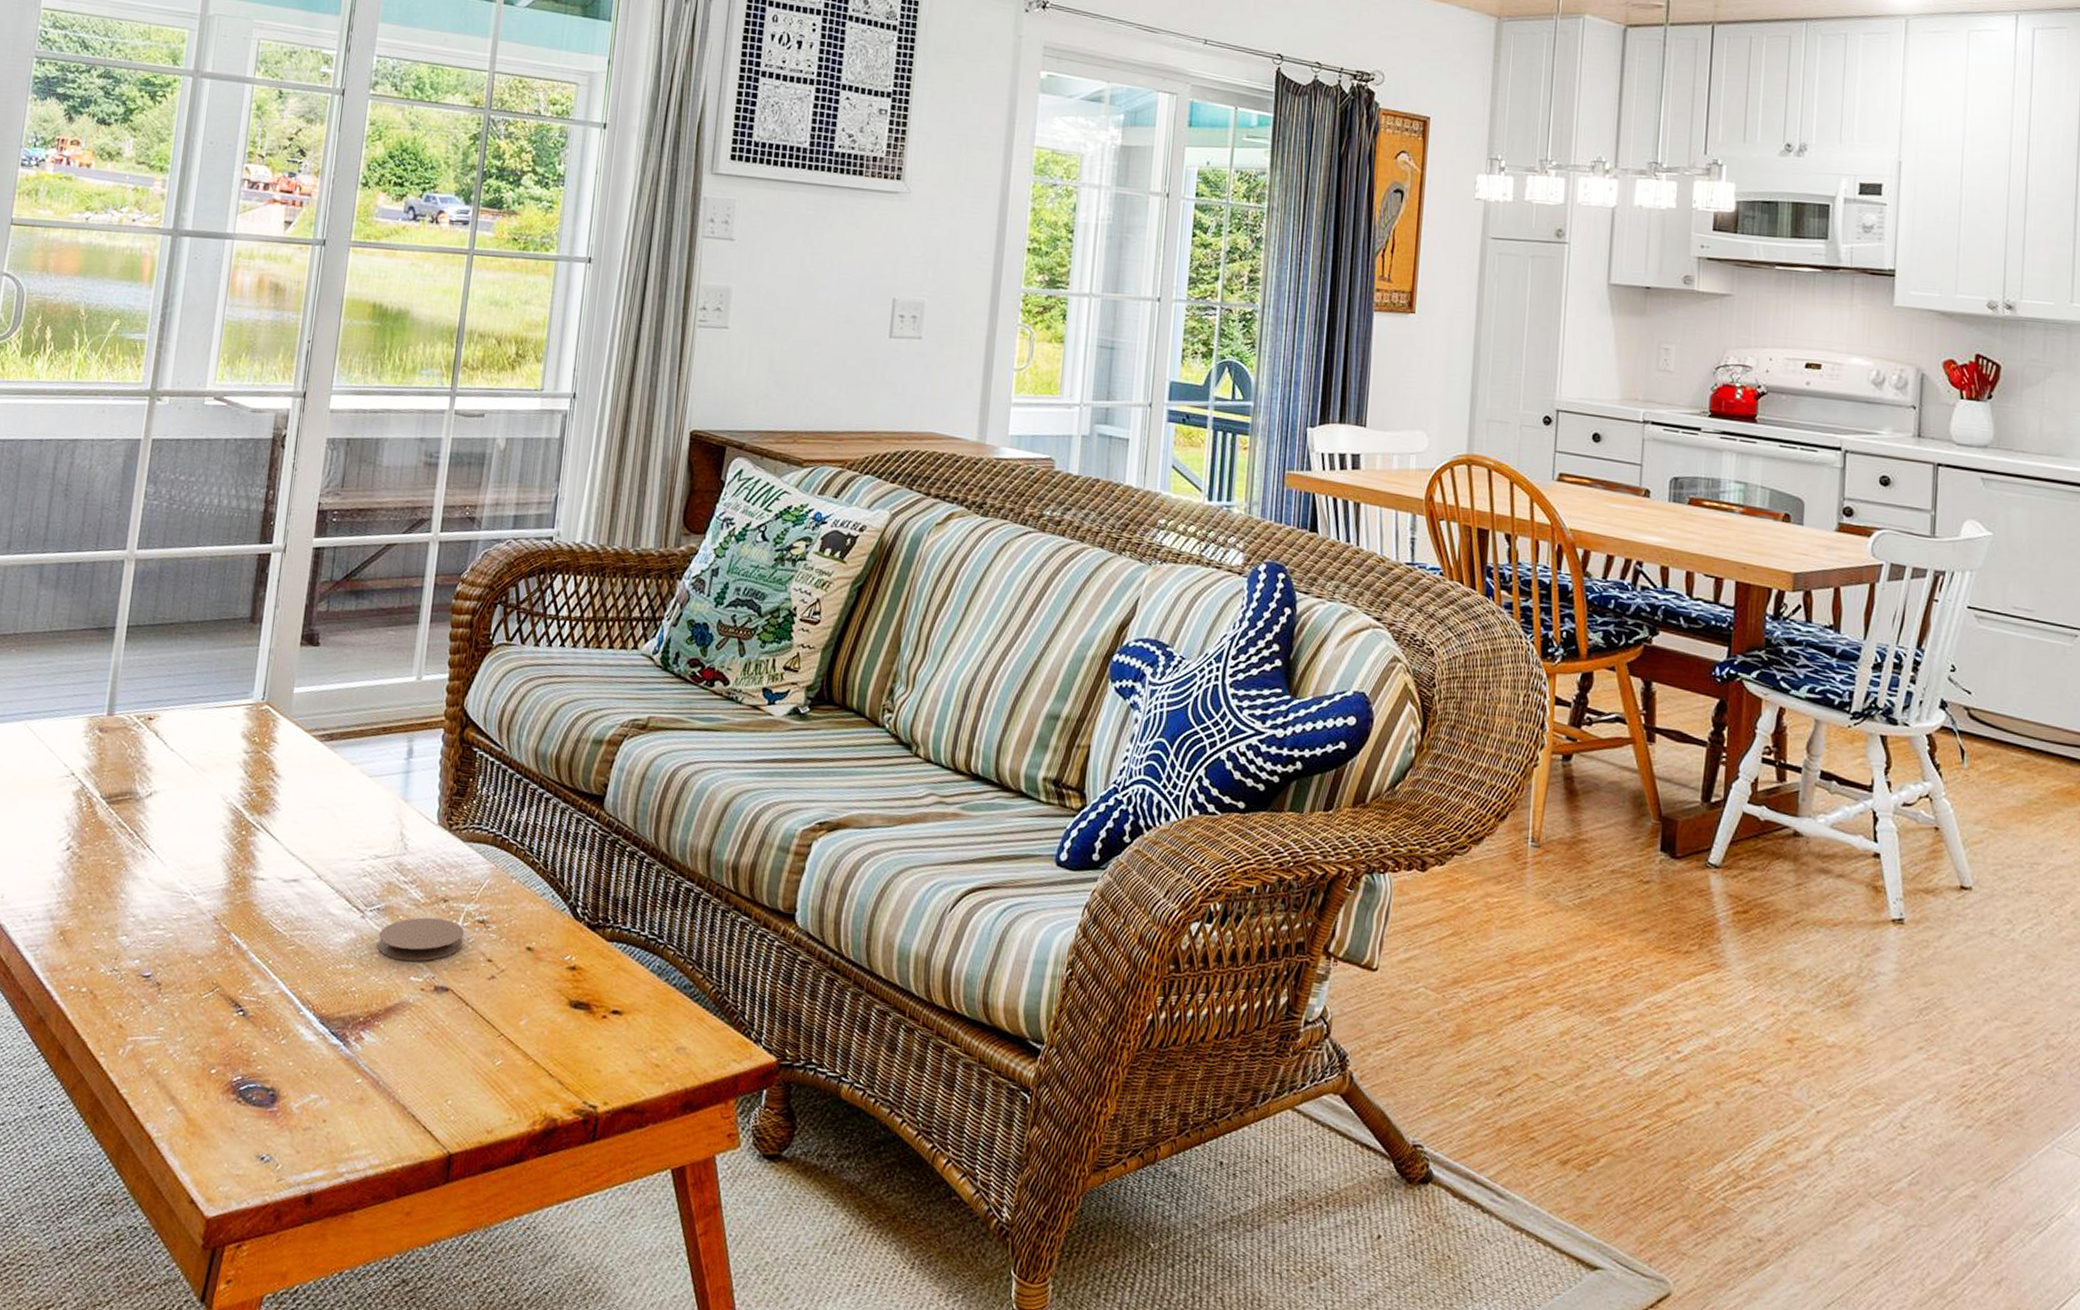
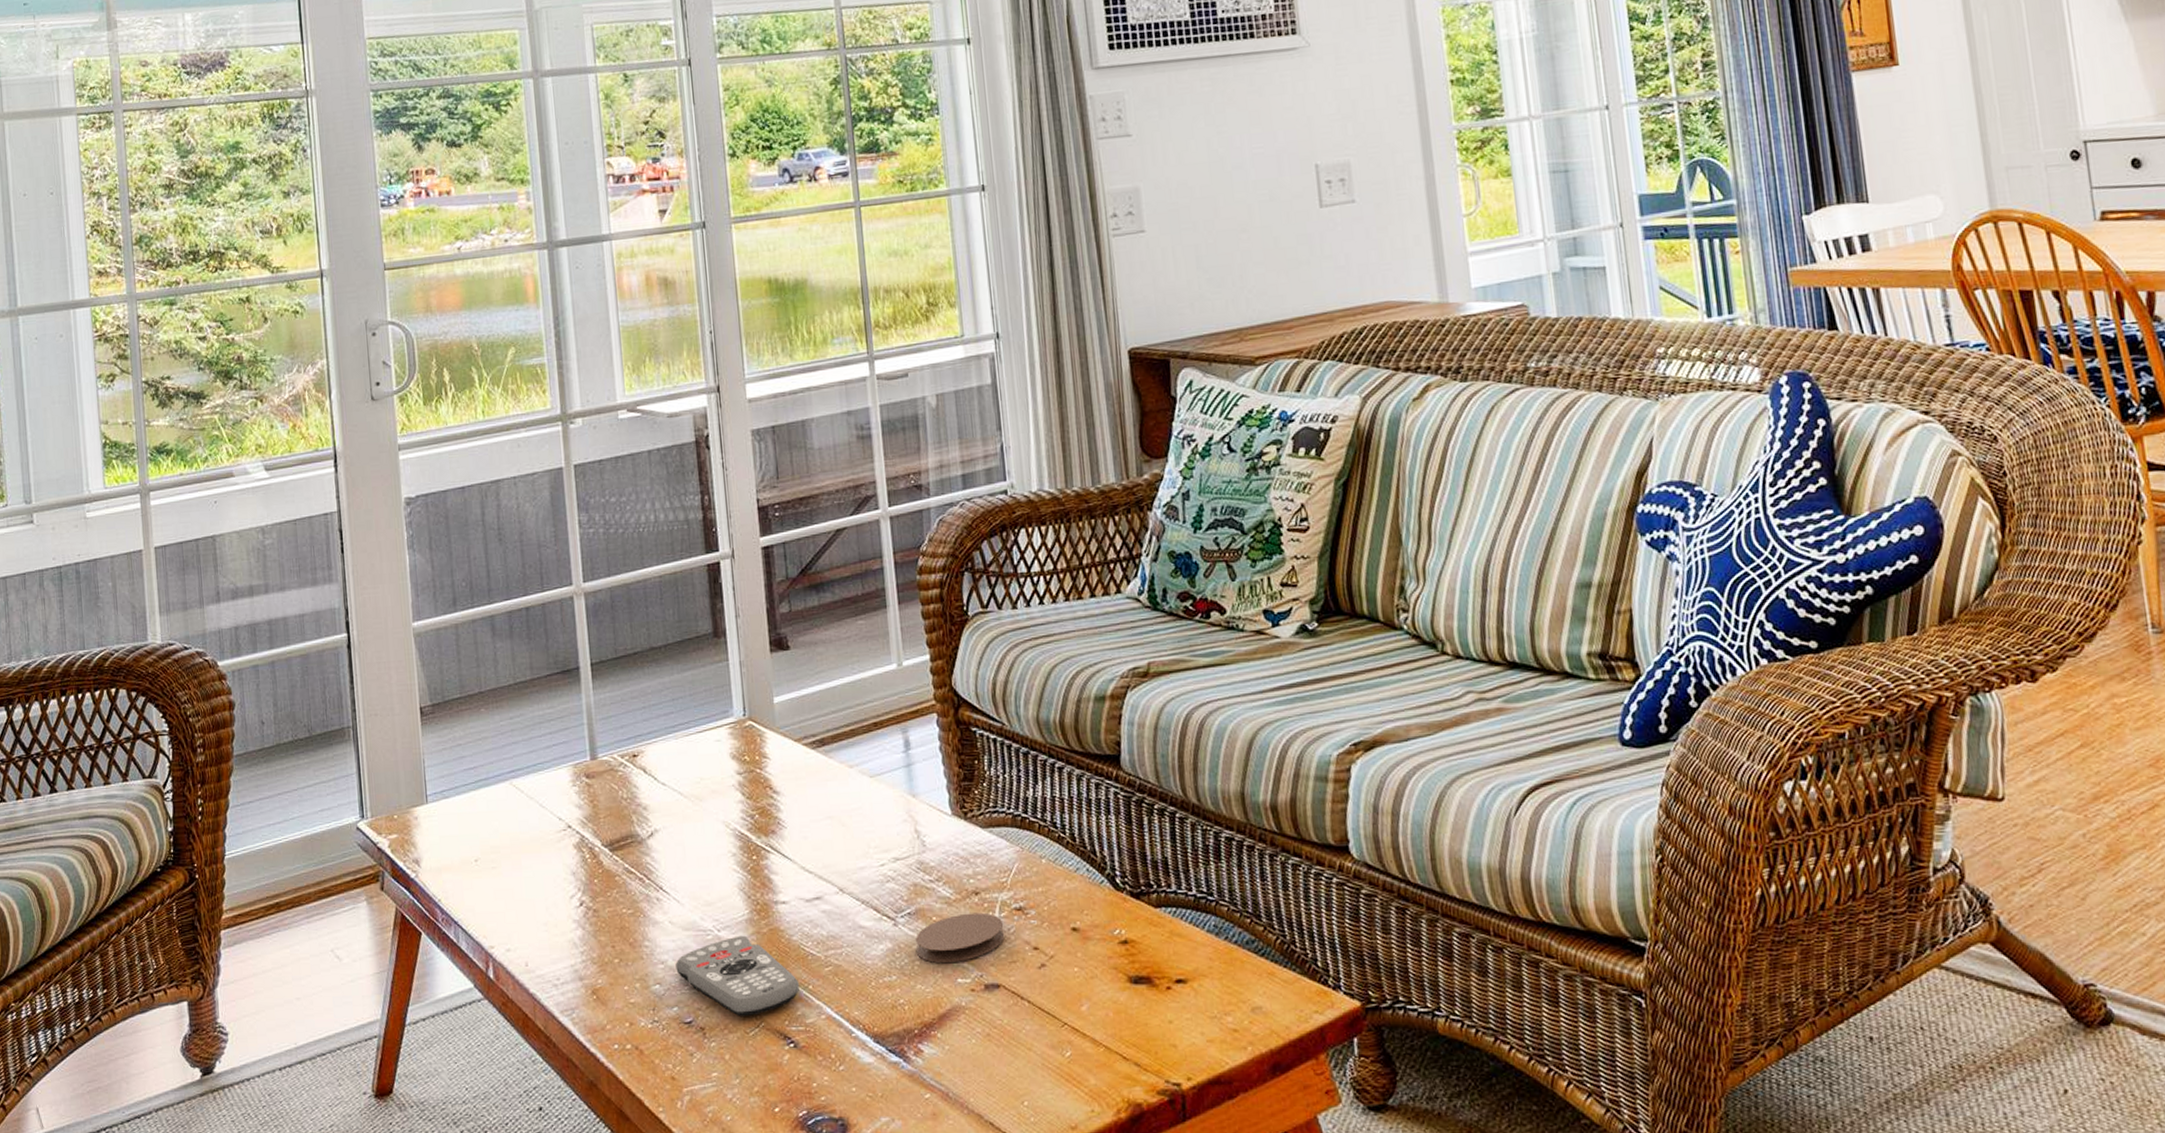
remote control: none [146,903,260,980] -> present [675,935,799,1016]

